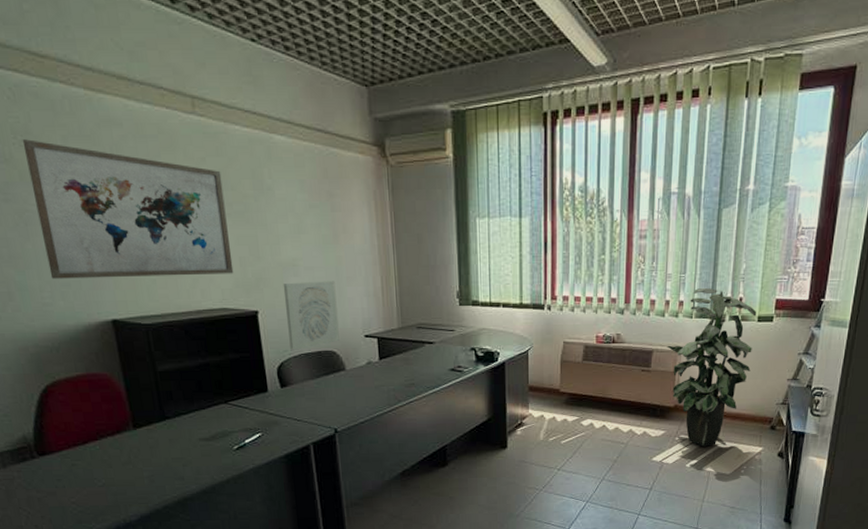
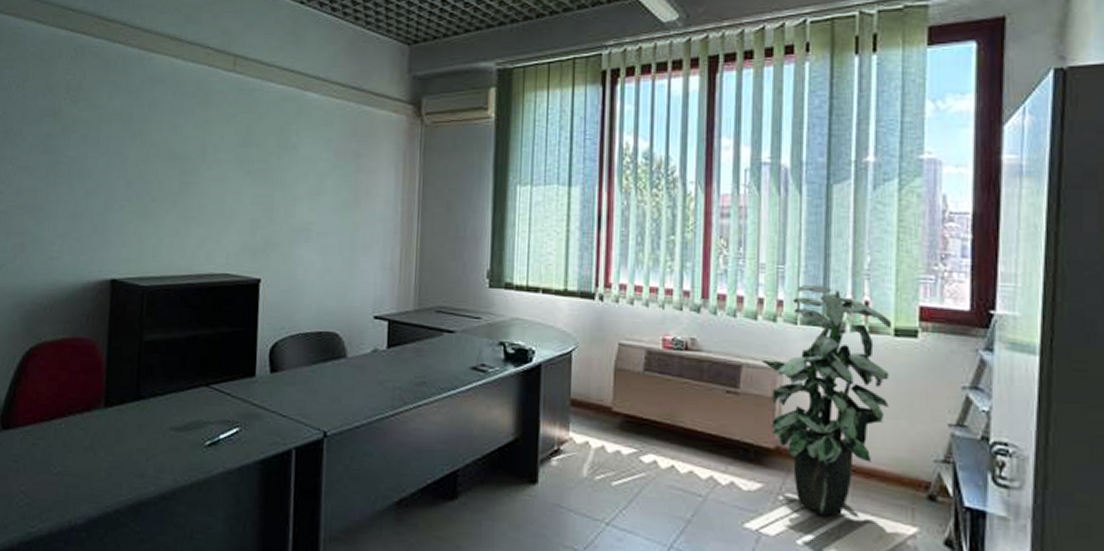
wall art: present [22,139,234,279] -> none [64,95,249,236]
wall art: present [283,280,340,350] -> none [288,248,349,328]

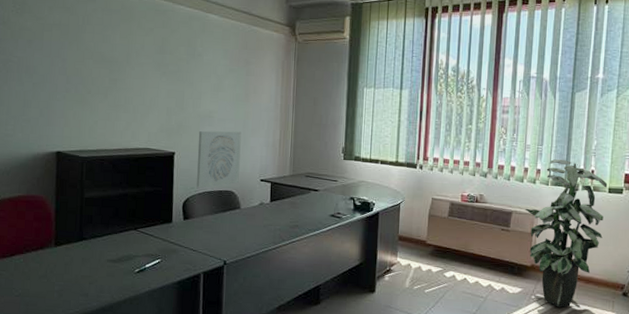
wall art: none [288,248,349,328] -> present [196,130,242,188]

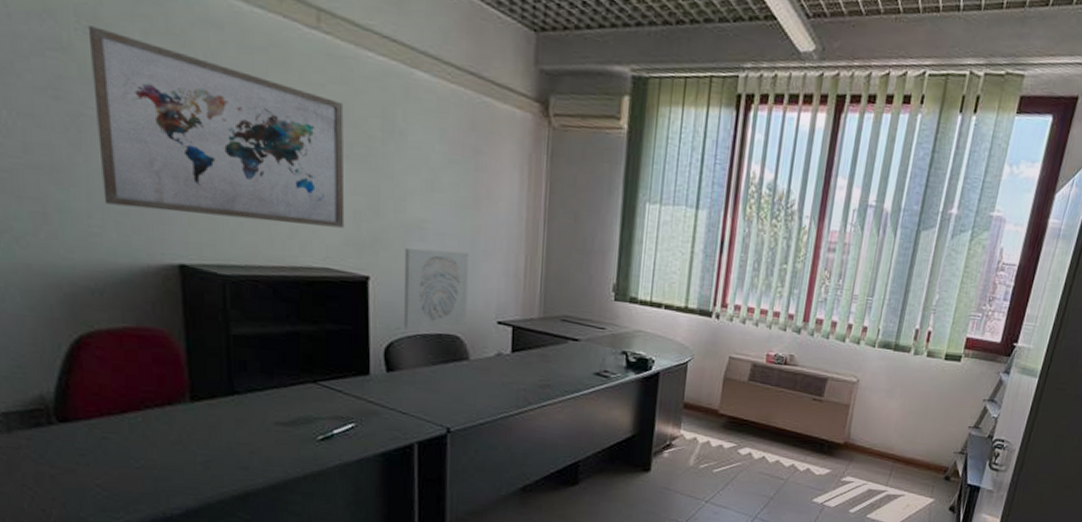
wall art: none [16,8,164,121] -> present [87,25,345,229]
indoor plant: present [525,159,608,308] -> none [843,315,945,492]

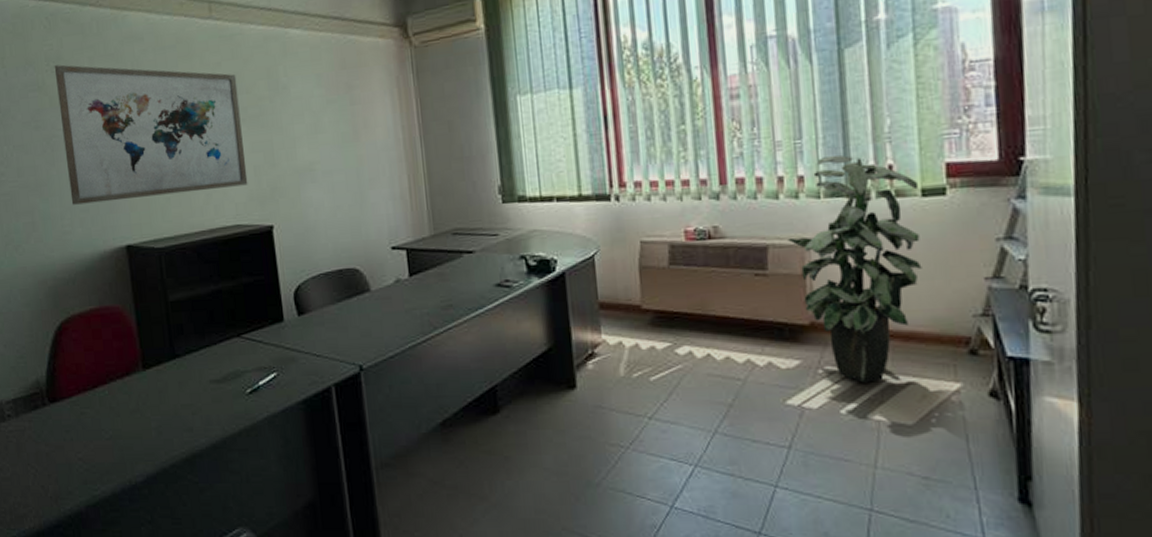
wall art: present [404,247,469,329] -> none [299,184,363,270]
indoor plant: none [843,315,945,492] -> present [788,154,922,383]

